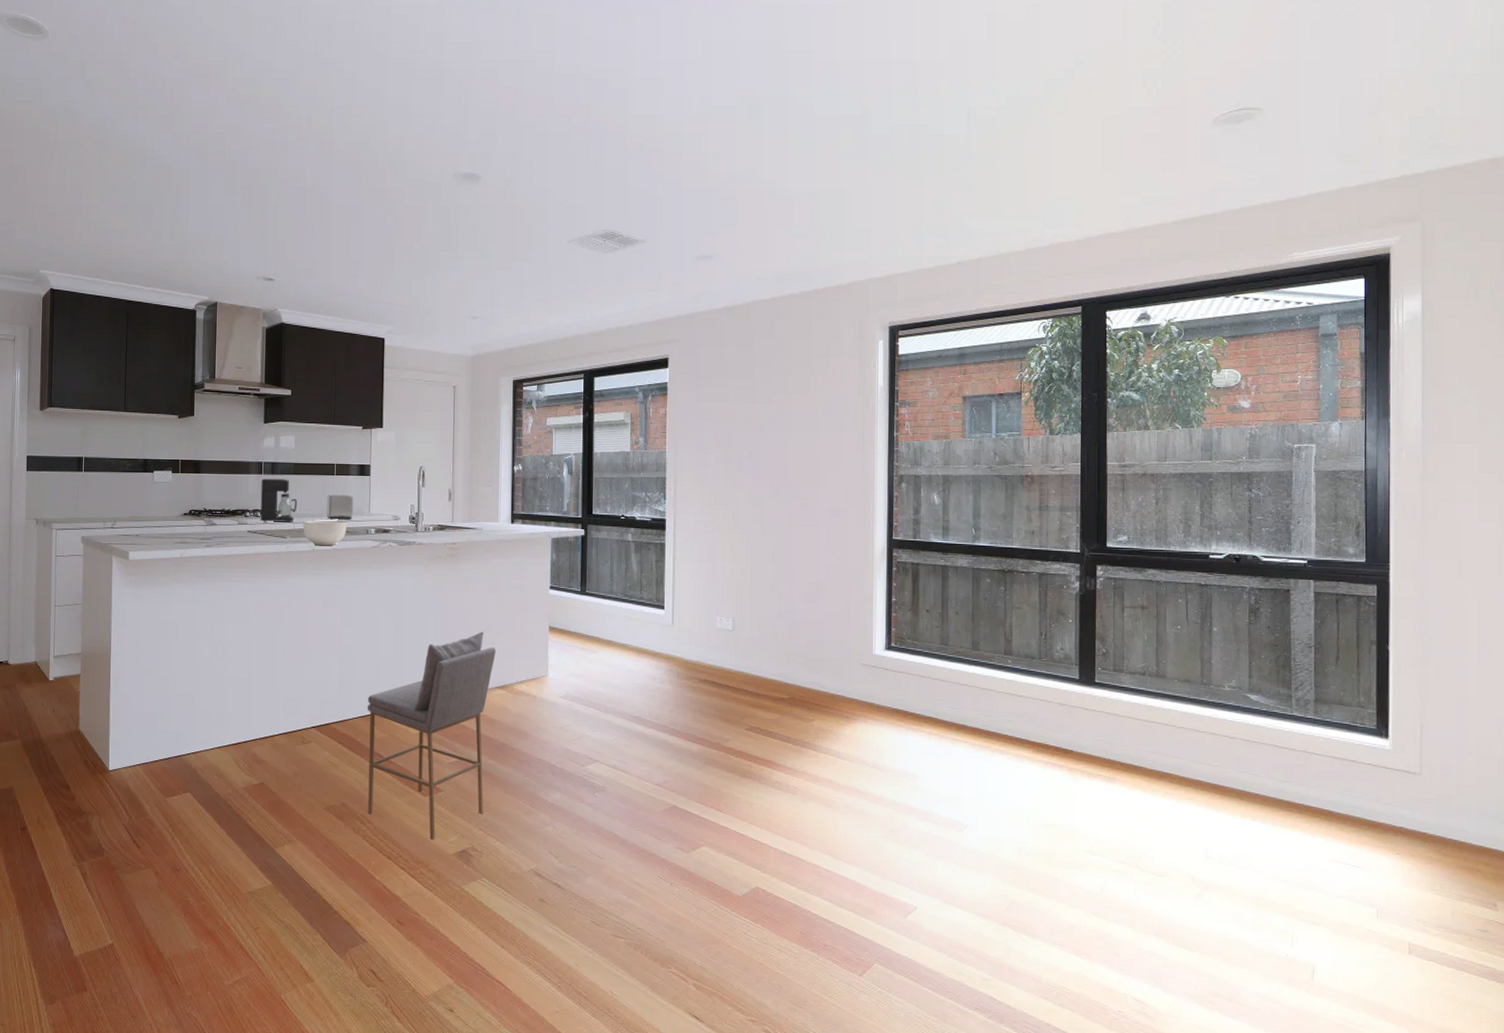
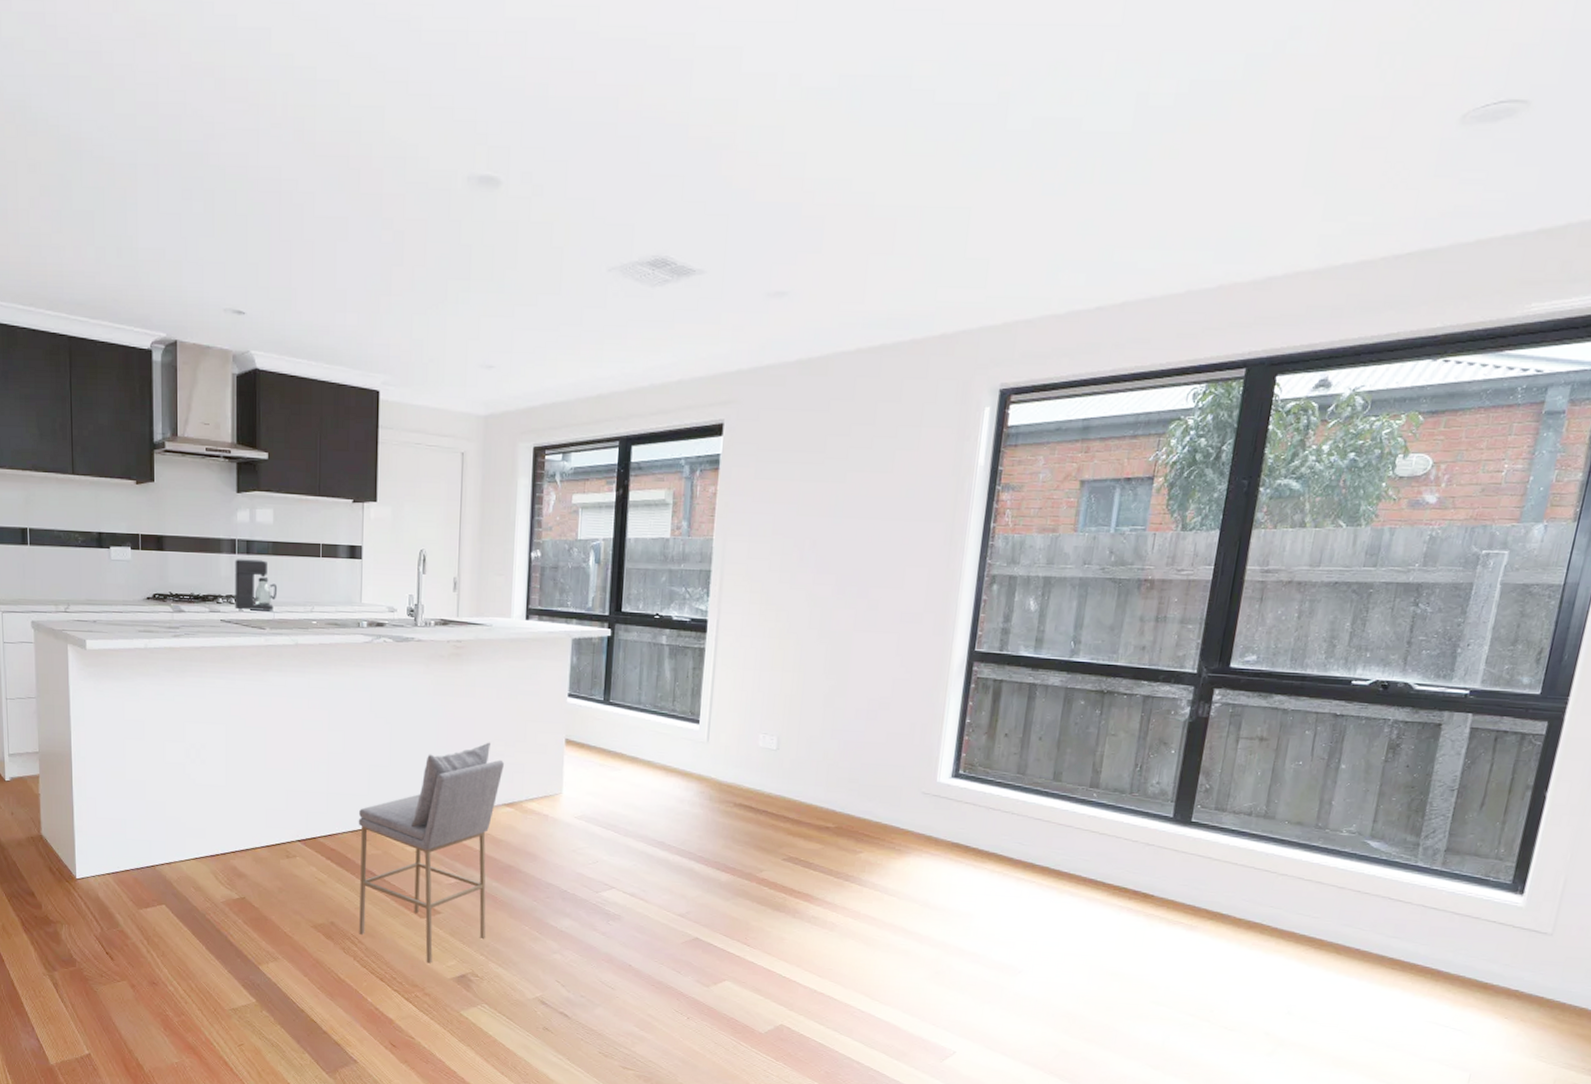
bowl: present [303,520,348,546] -> none [284,609,336,640]
toaster: present [326,495,353,520] -> none [310,580,342,610]

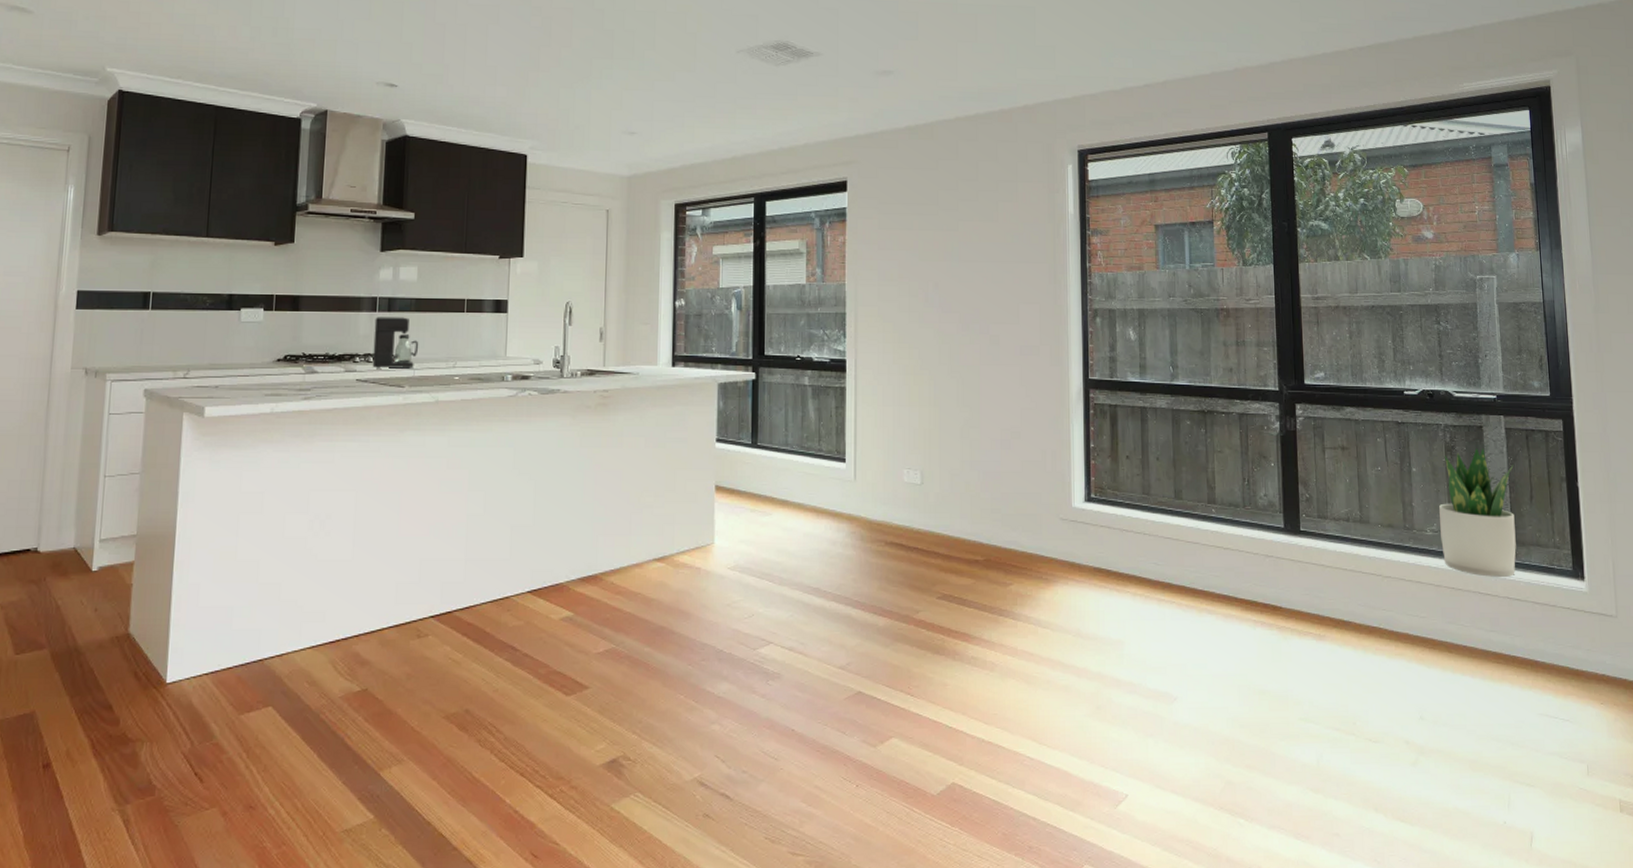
bar stool: present [358,742,504,964] -> none [497,493,653,749]
planter: none [1355,747,1470,886] -> present [1439,448,1517,578]

